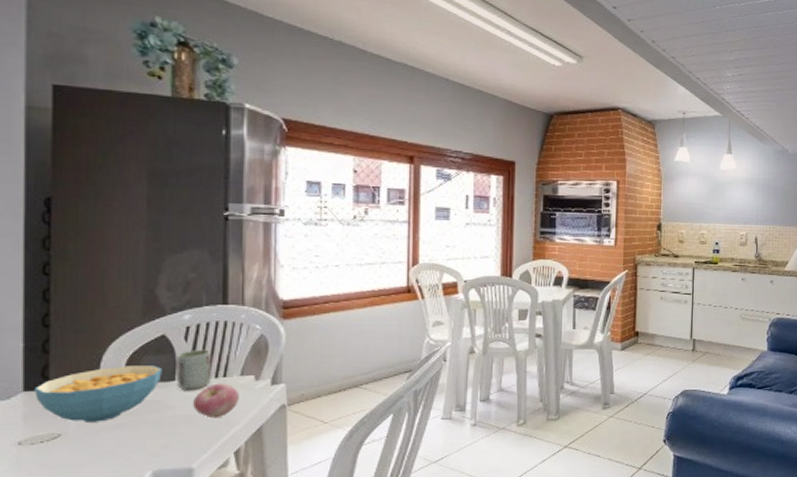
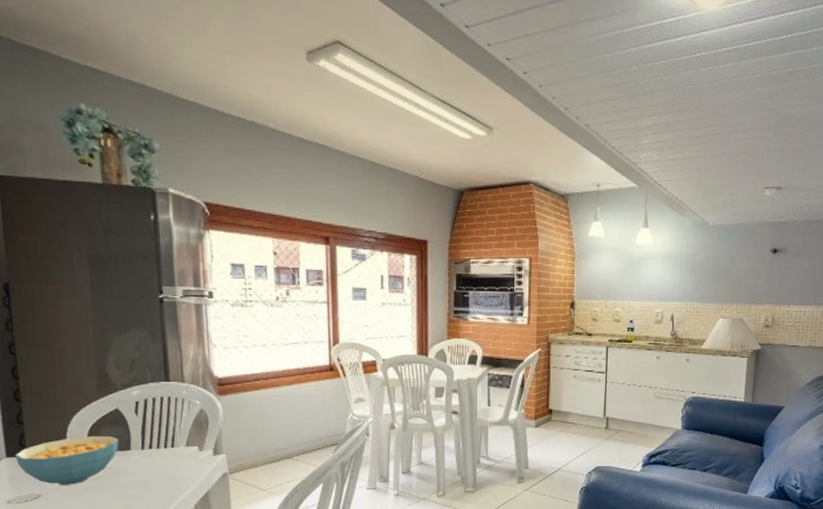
cup: present [177,349,212,391] -> none [130,422,162,459]
apple: present [193,383,239,419] -> none [148,453,187,484]

